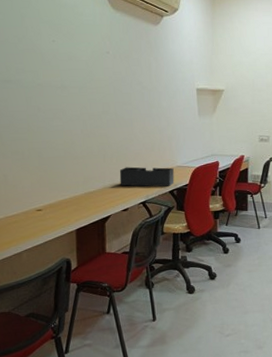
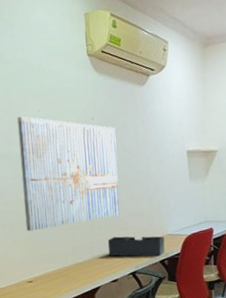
wall art: none [31,45,132,160] -> present [16,116,120,232]

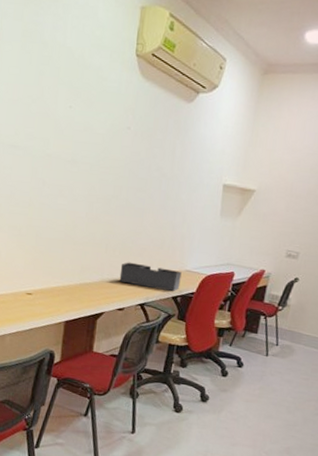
wall art: present [16,116,120,232] -> none [34,109,151,240]

